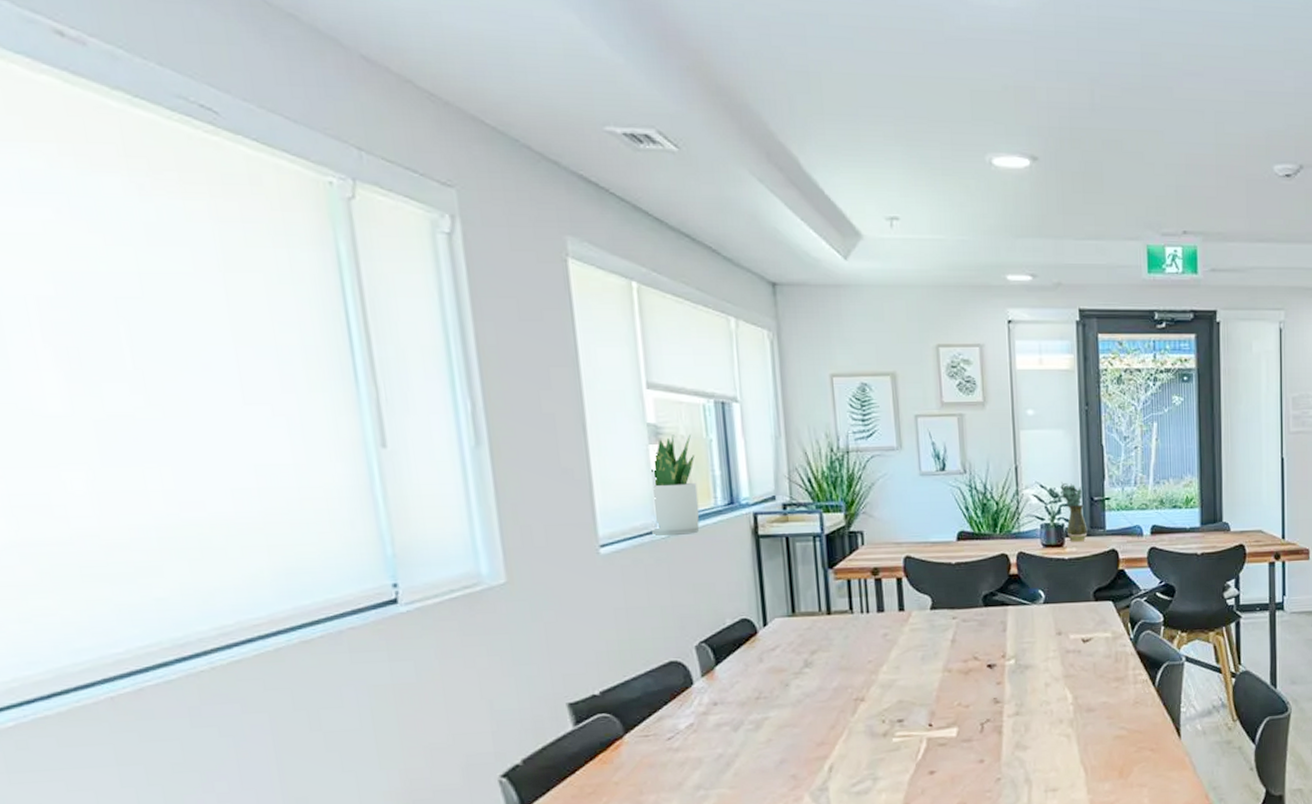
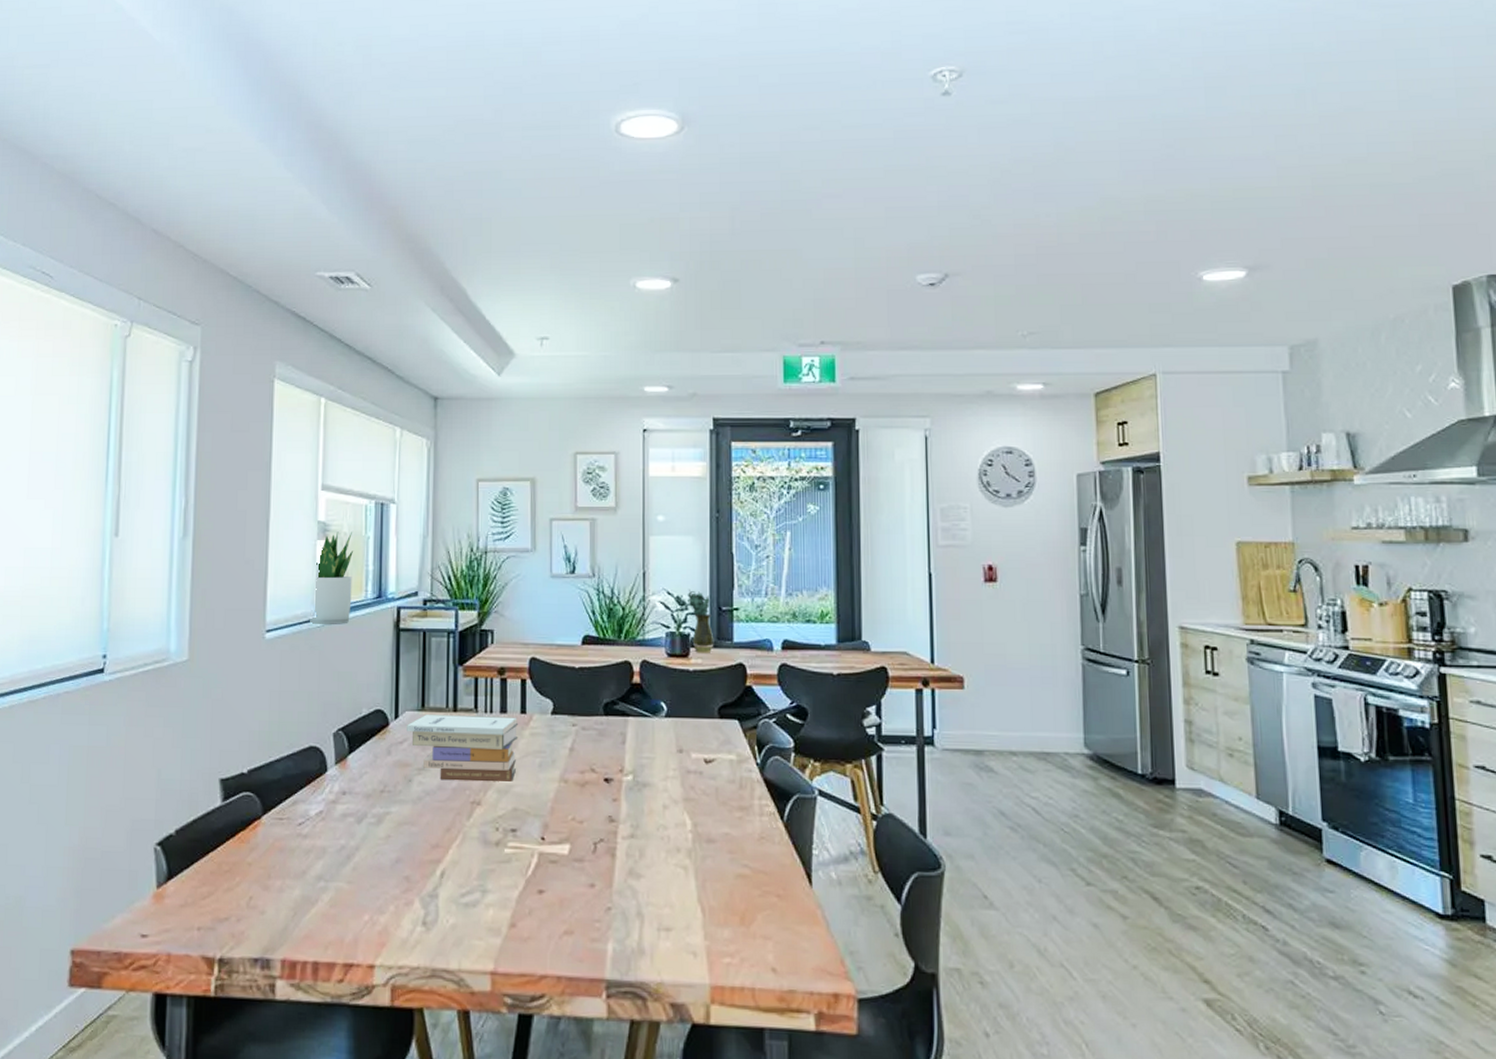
books: none [777,615,898,682] -> present [407,715,519,781]

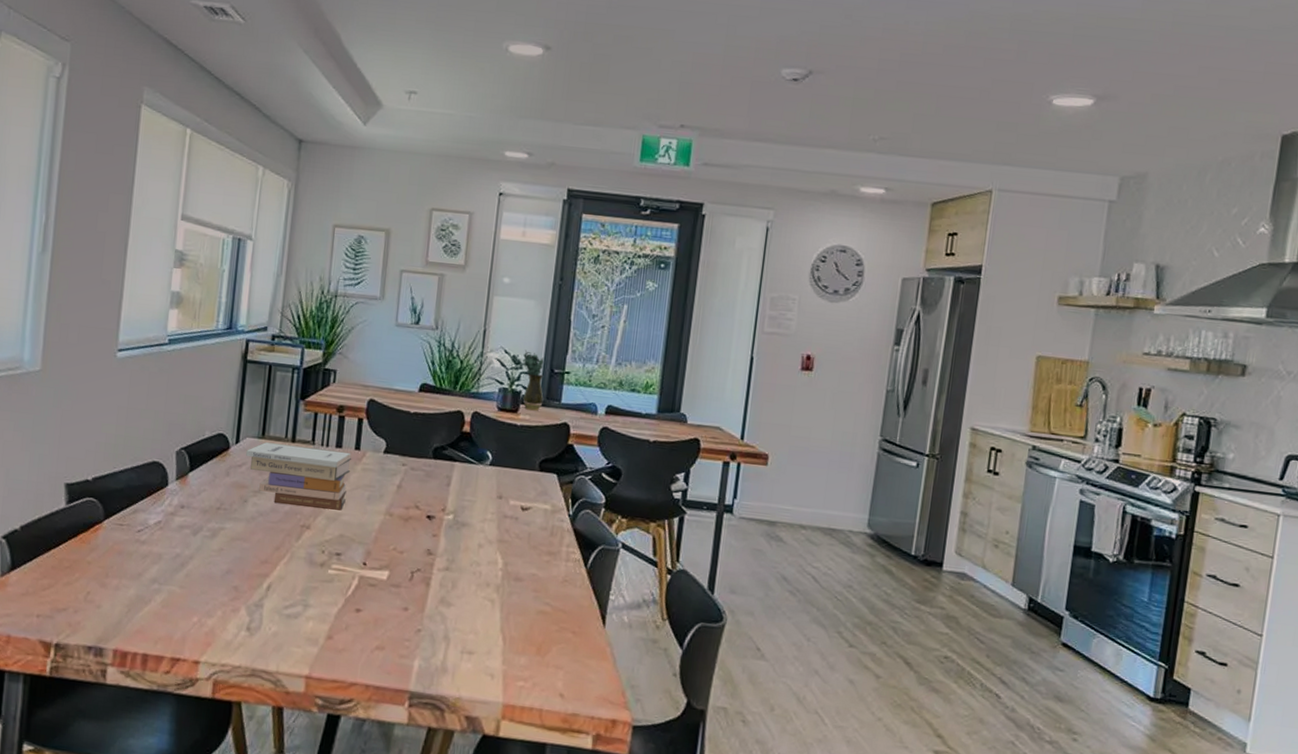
planter: present [309,532,354,625] -> none [160,262,209,351]

